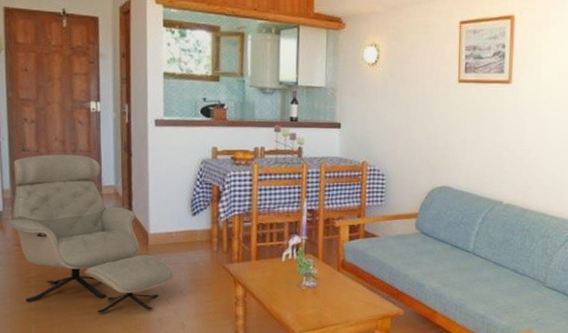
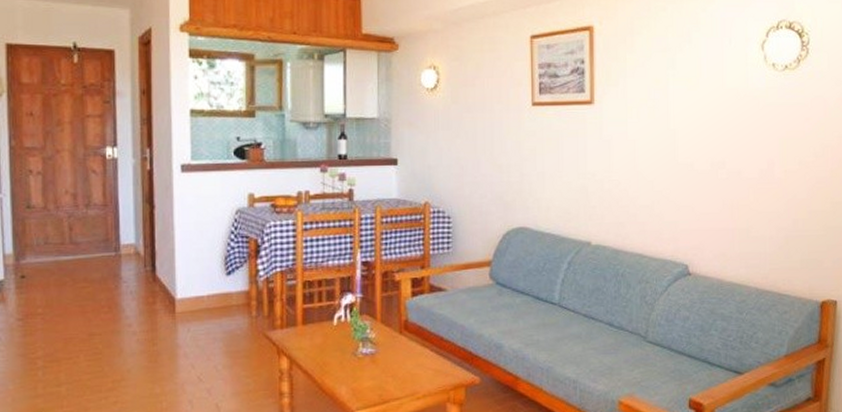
armchair: present [9,154,174,313] -> none [11,209,206,397]

